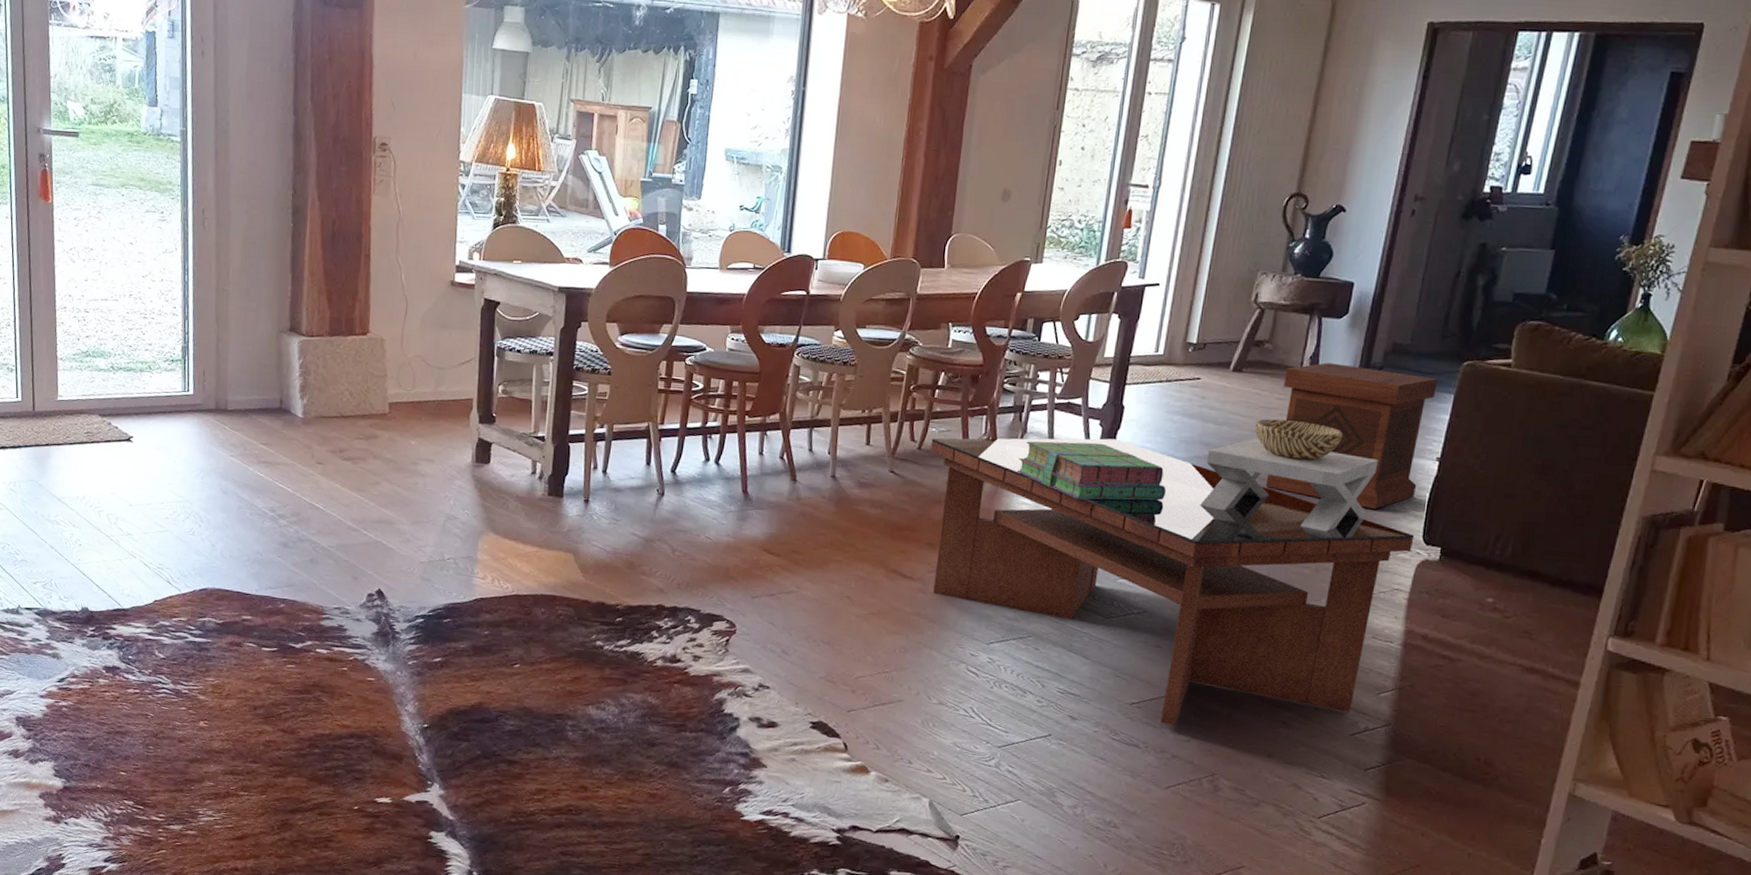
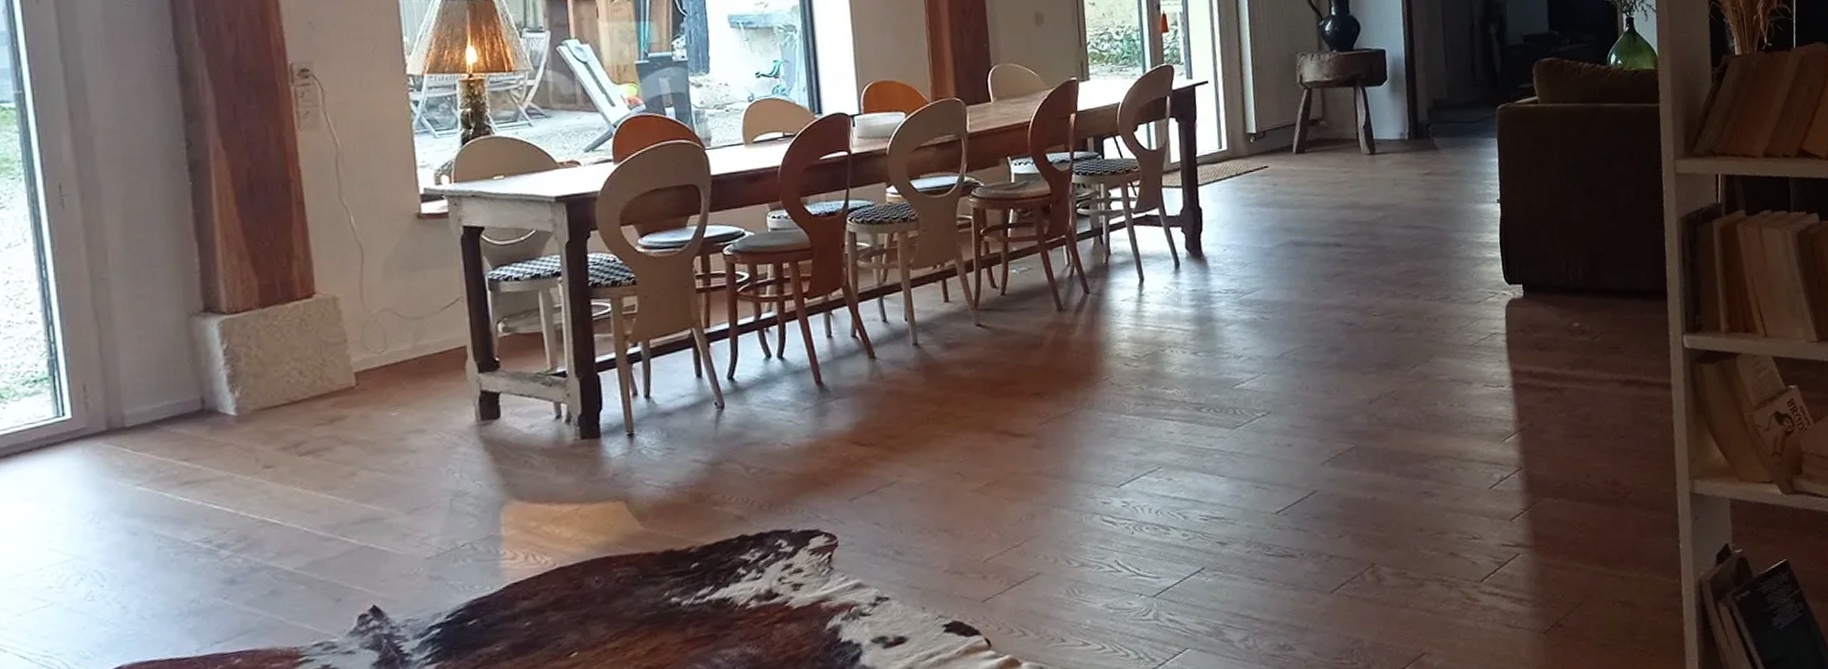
coffee table: present [930,438,1415,726] -> none [1014,242,1498,525]
stack of books: present [1018,441,1167,501] -> none [1109,249,1262,312]
decorative bowl: present [1200,419,1379,532] -> none [1292,189,1451,293]
side table: present [1265,363,1438,509] -> none [1344,125,1487,261]

